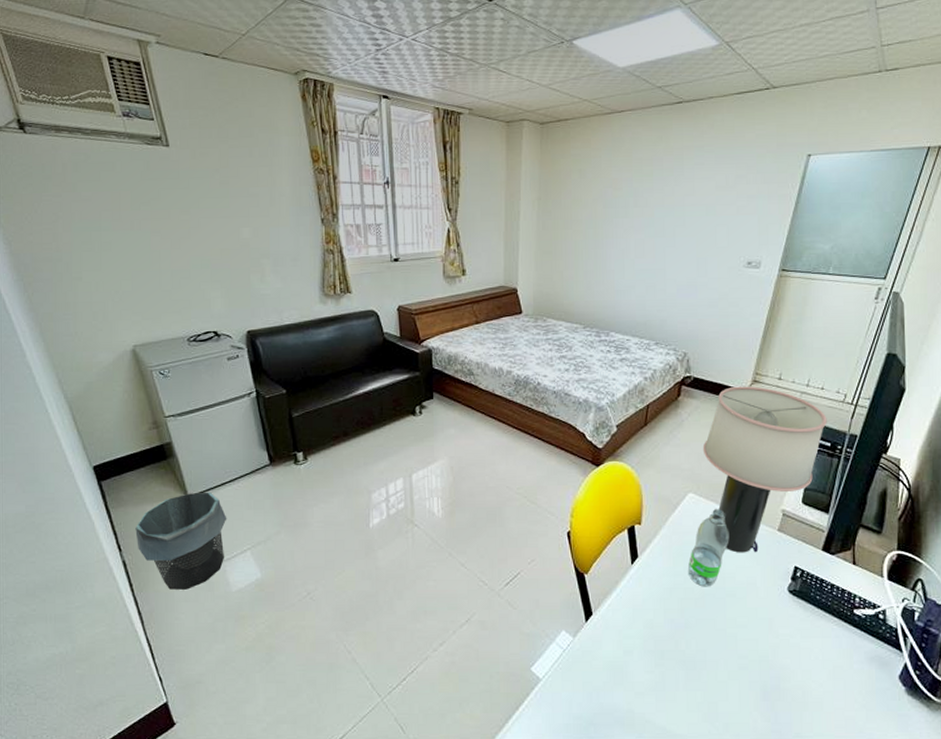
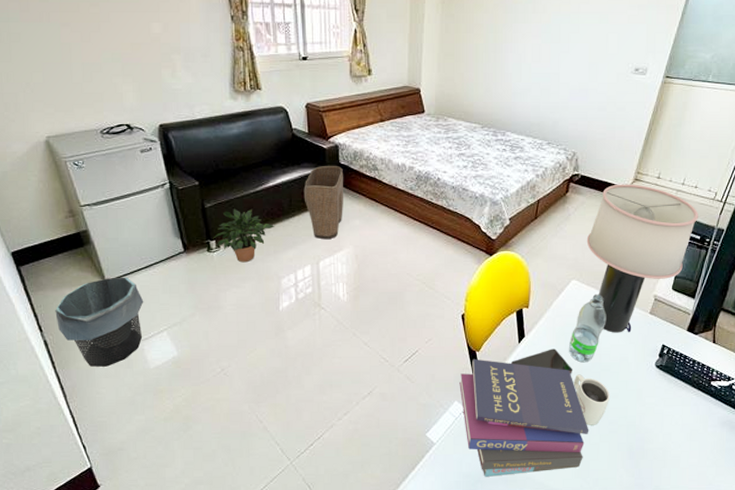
potted plant: none [300,418,364,476] -> present [213,208,274,263]
laundry basket: none [395,370,437,450] -> present [303,165,343,240]
books: none [566,582,716,719] -> present [459,359,589,477]
phone: none [624,571,693,599] -> present [511,348,572,373]
mug: none [695,600,737,660] -> present [573,374,610,425]

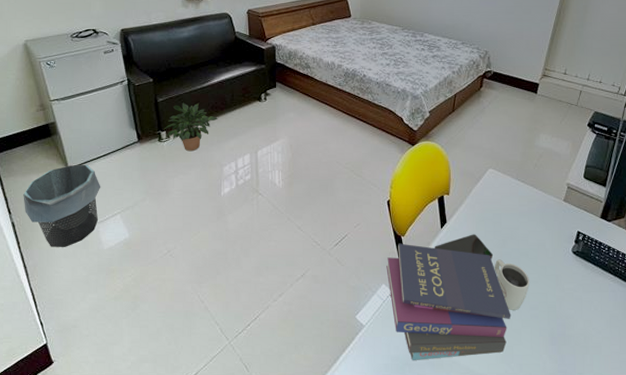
laundry basket: present [303,165,343,240] -> none [244,63,279,131]
bottle: present [568,294,607,363] -> none [488,182,523,248]
table lamp: present [586,184,698,333] -> none [501,79,604,220]

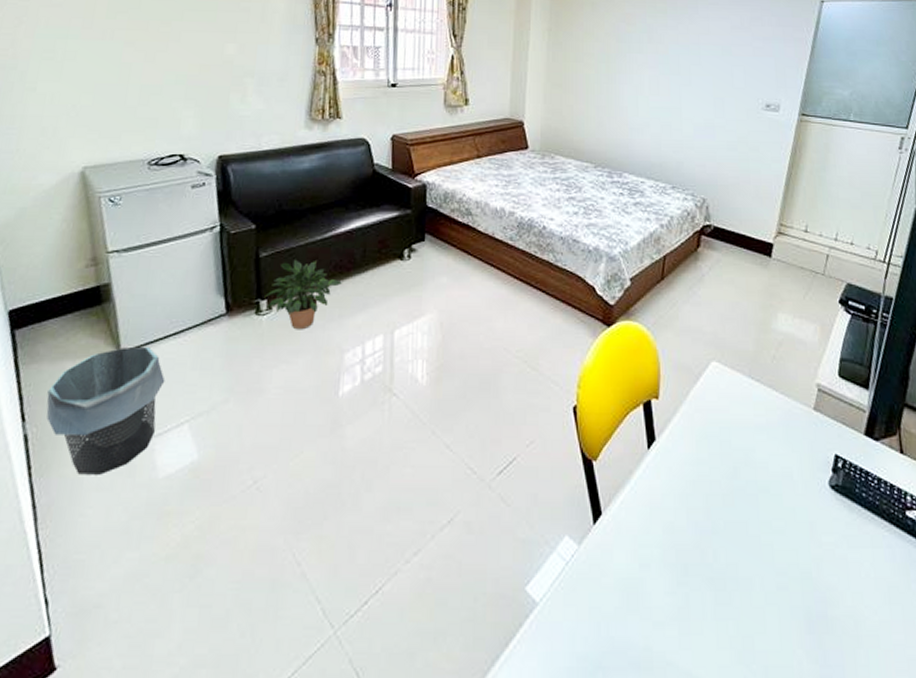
books: present [386,243,511,360] -> none [571,471,750,660]
phone: present [435,234,493,258] -> none [639,458,721,495]
mug: present [494,259,529,310] -> none [723,497,773,577]

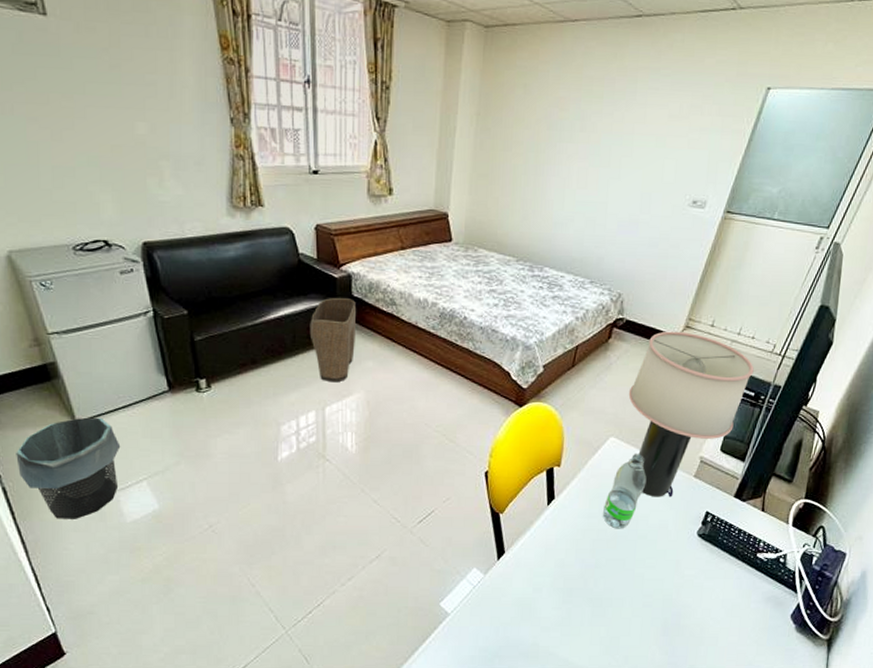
potted plant: present [264,259,342,330] -> none [203,343,274,406]
laundry basket: none [381,208,430,302] -> present [309,297,356,383]
bottle: none [713,382,760,480] -> present [602,454,647,529]
table lamp: none [726,238,860,437] -> present [628,331,754,498]

